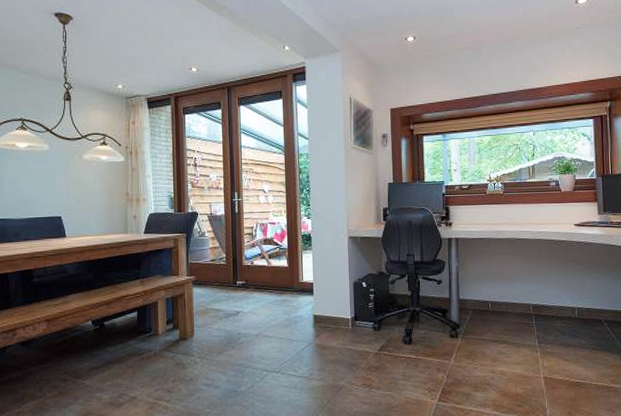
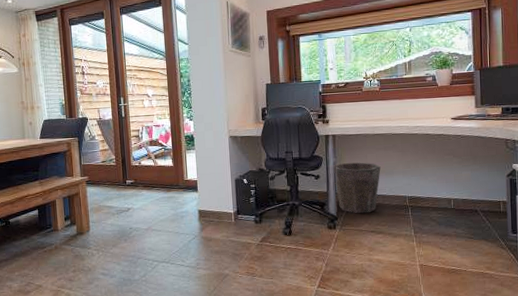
waste bin: none [457,267,504,322] -> present [335,162,381,214]

